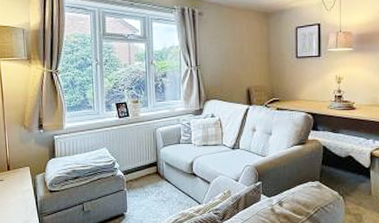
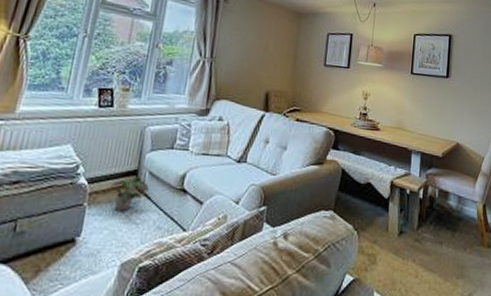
potted plant: none [139,166,167,193] -> present [110,176,149,212]

